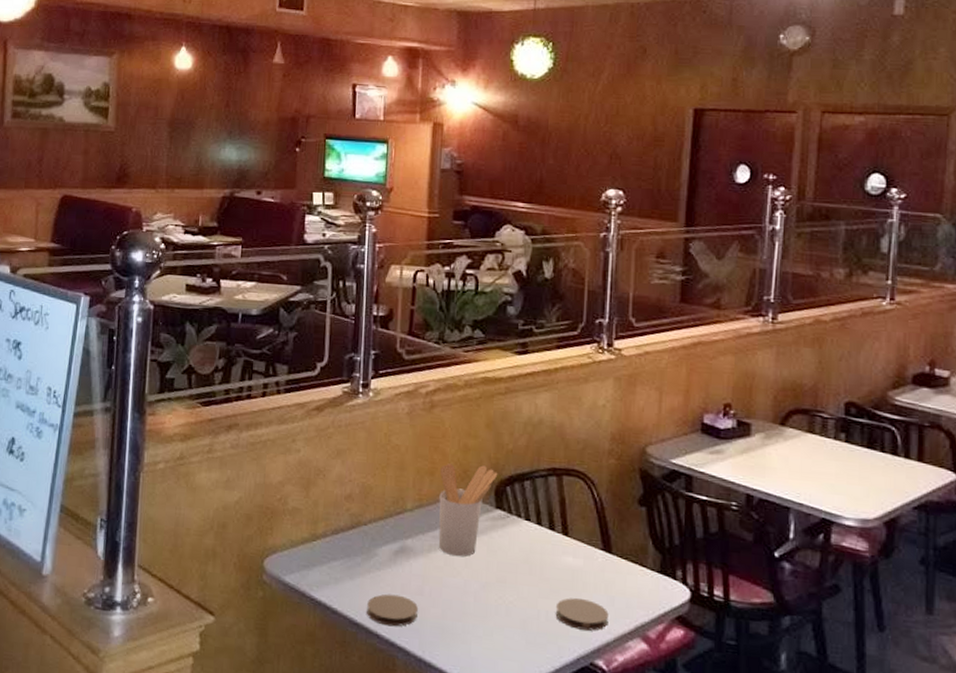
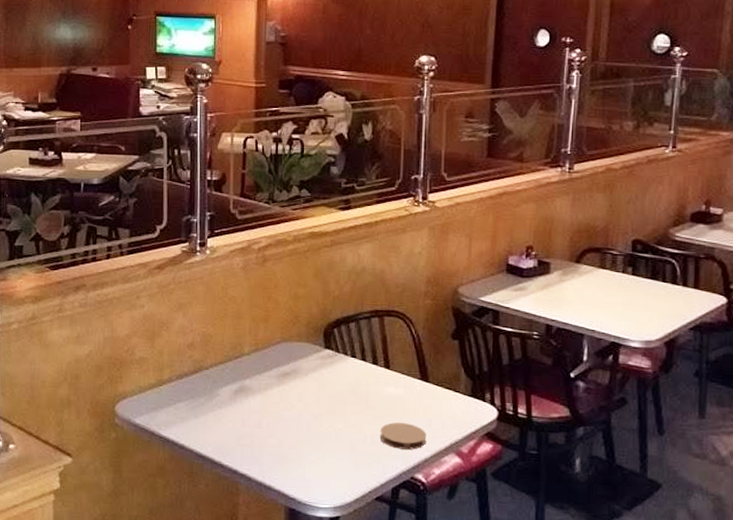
coaster: present [367,594,418,627] -> none [211,428,257,457]
utensil holder: present [438,463,498,557] -> none [273,311,326,393]

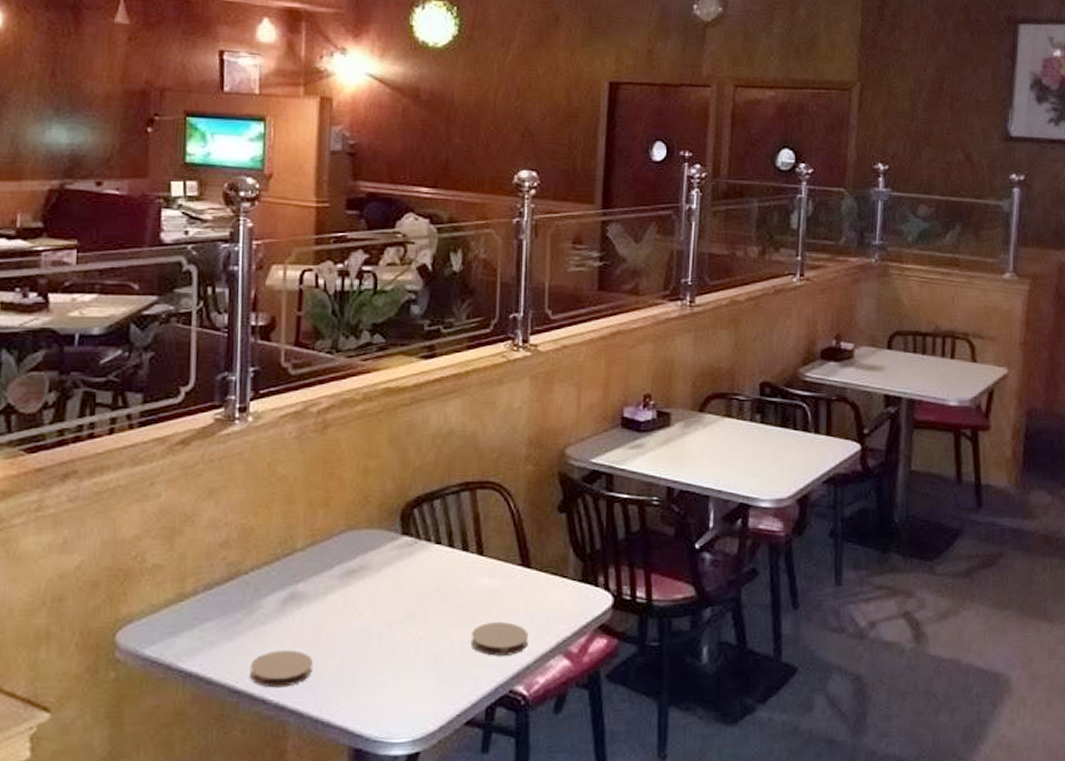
coaster: none [211,428,257,457] -> present [250,649,312,688]

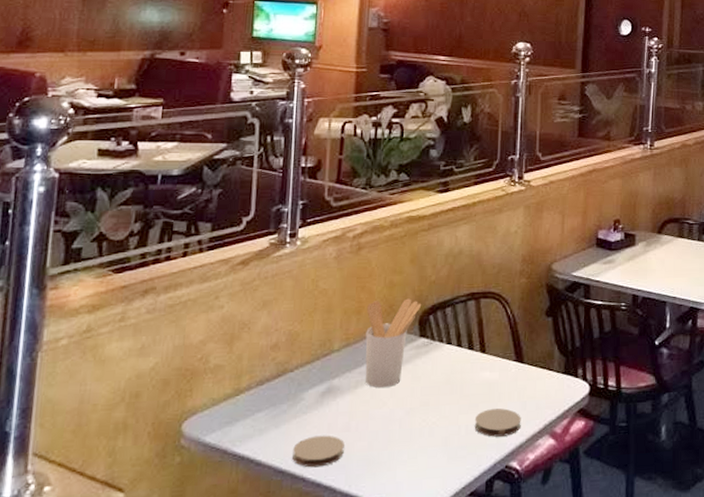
utensil holder: none [335,488,404,596] -> present [365,298,422,388]

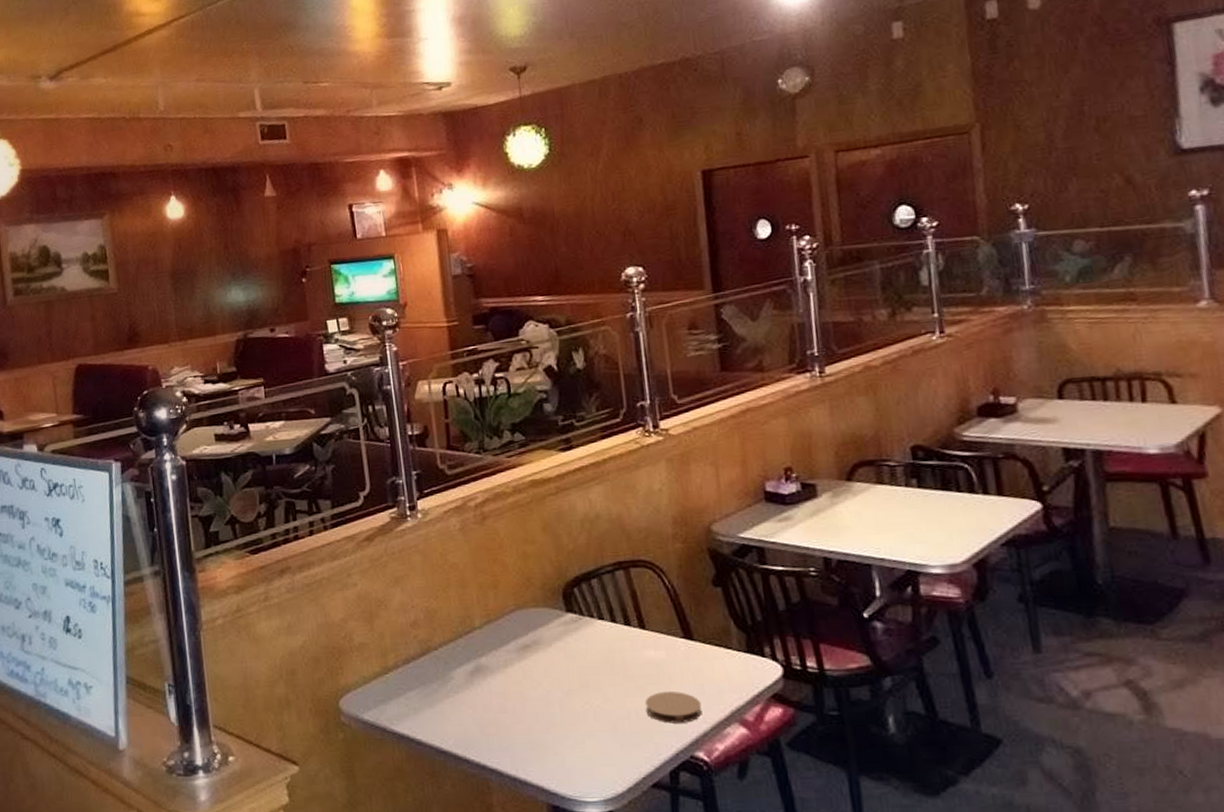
coaster: present [292,435,344,468] -> none [451,716,505,749]
utensil holder: present [365,298,422,388] -> none [502,570,563,668]

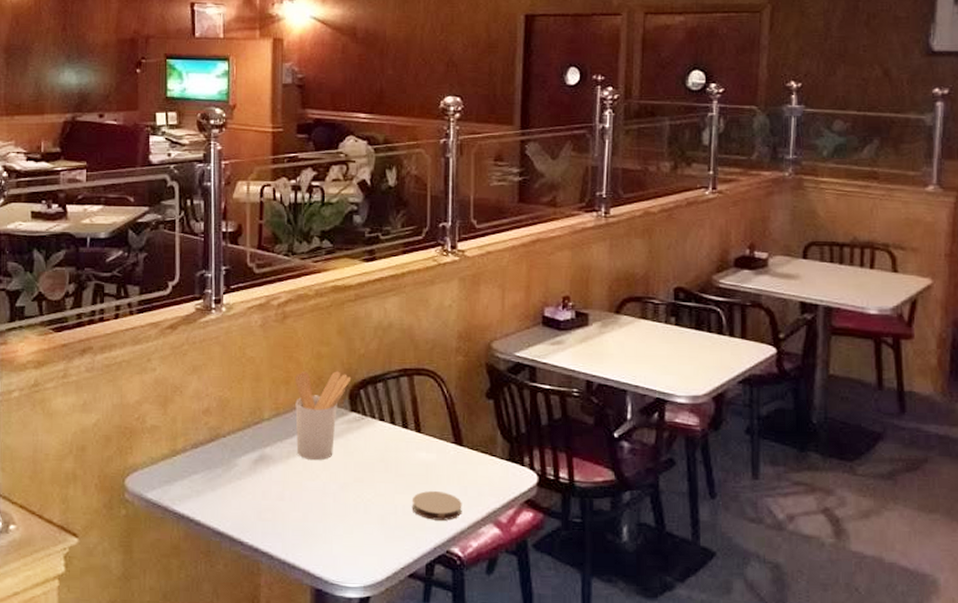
utensil holder: none [502,570,563,668] -> present [294,371,352,461]

